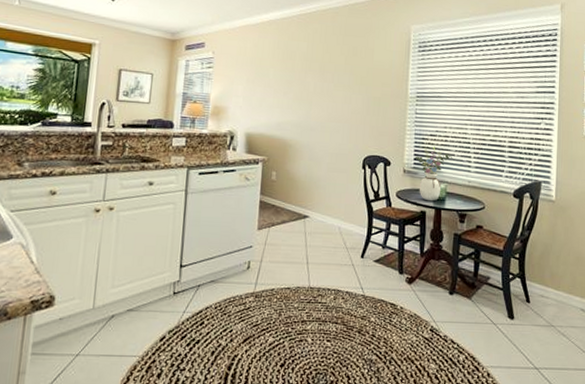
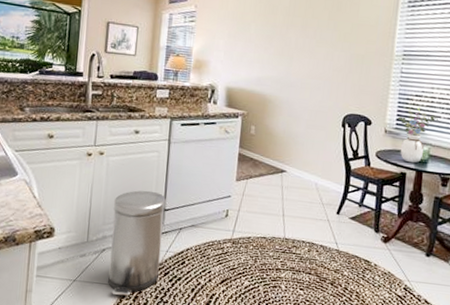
pedal bin: none [117,246,183,367] -> present [108,190,166,296]

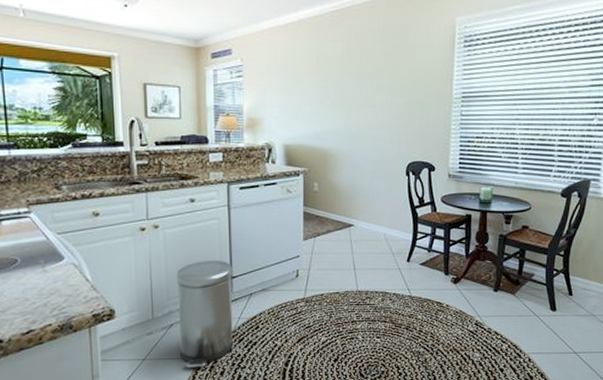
bouquet: present [397,107,438,164] -> none [460,149,499,205]

